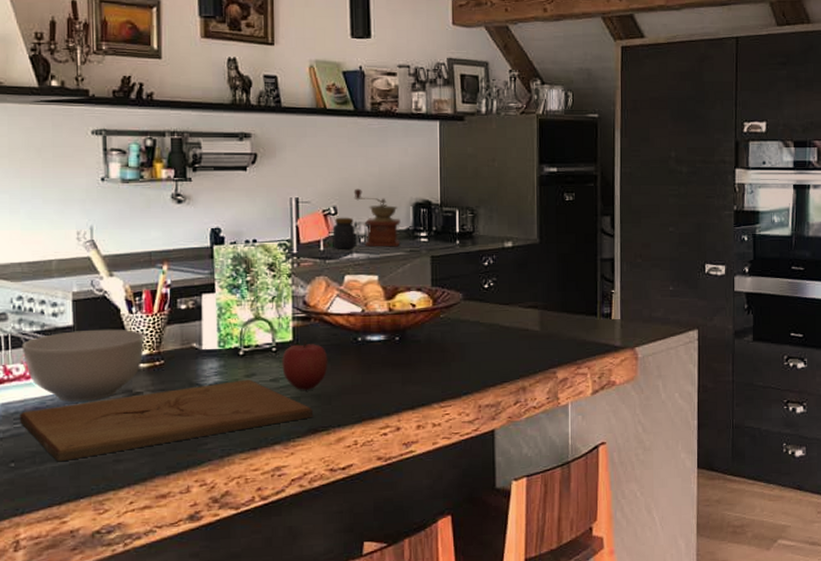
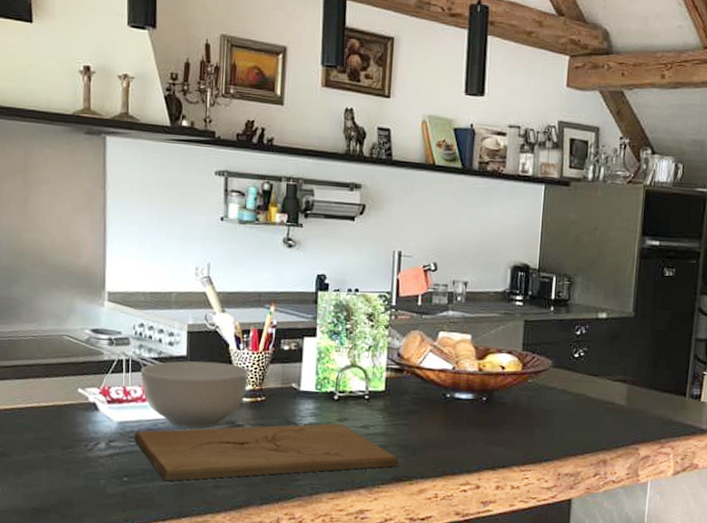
fruit: present [282,340,328,390] -> none [373,391,417,440]
jar: present [332,217,356,249] -> none [430,273,453,306]
coffee grinder: present [353,188,401,247] -> none [454,246,498,308]

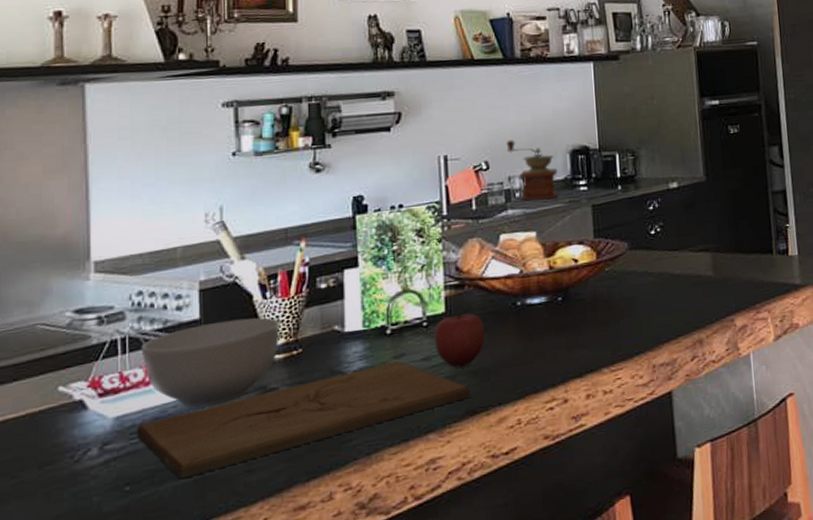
fruit: none [373,391,417,440] -> present [434,311,485,368]
coffee grinder: none [454,246,498,308] -> present [506,140,559,201]

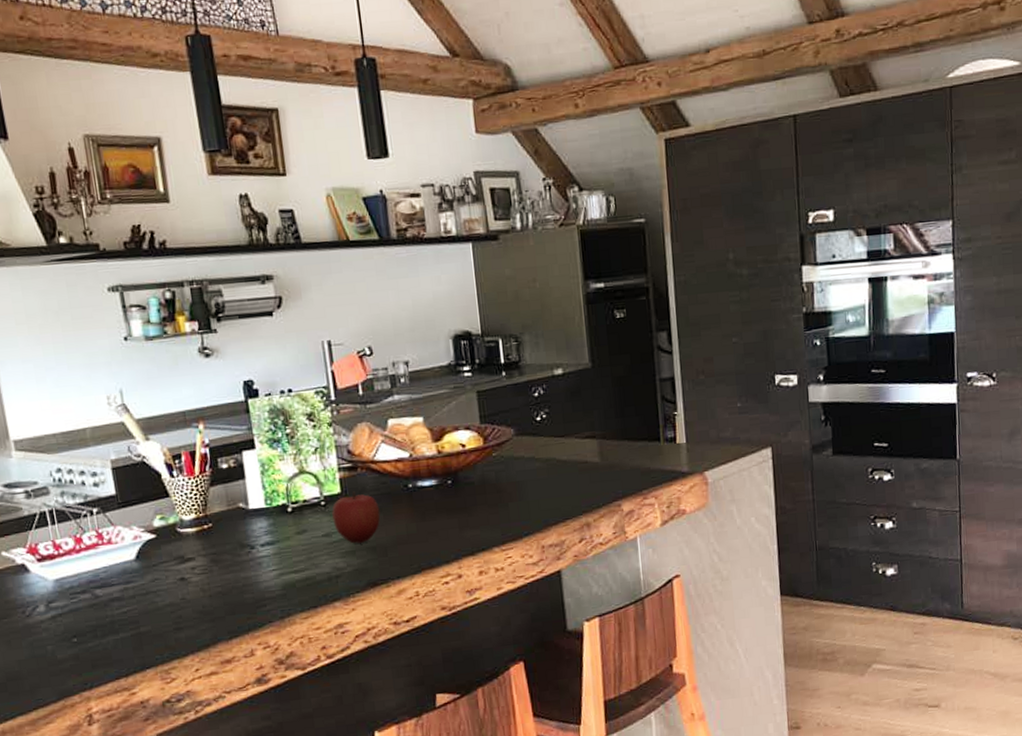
cutting board: present [136,361,471,480] -> none [74,536,371,634]
bowl: present [141,317,281,407] -> none [67,494,190,573]
coffee grinder: present [506,140,559,201] -> none [388,324,443,387]

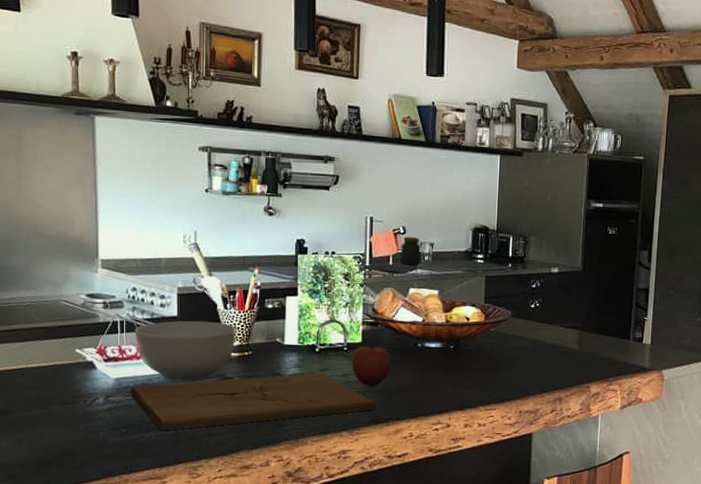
bowl: none [67,494,190,573] -> present [134,320,237,382]
cutting board: none [74,536,371,634] -> present [130,373,376,431]
jar: none [369,356,396,392] -> present [400,236,421,265]

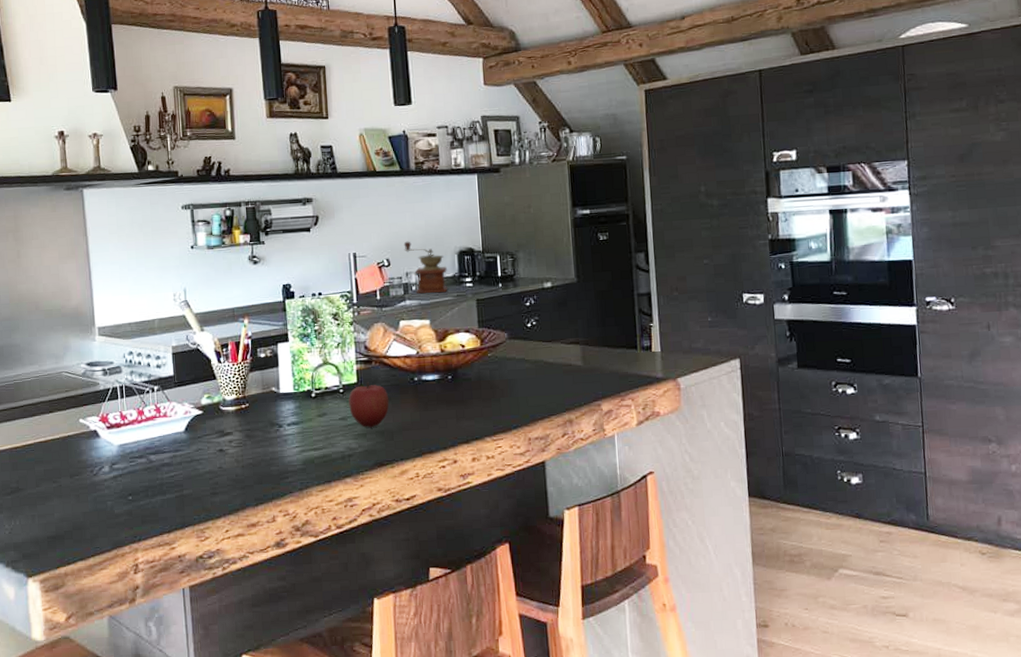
cutting board: present [130,373,376,431] -> none [133,419,379,495]
bowl: present [134,320,237,382] -> none [133,377,232,442]
jar: present [400,236,421,265] -> none [387,267,408,298]
coffee grinder: none [421,212,461,266] -> present [404,241,448,294]

